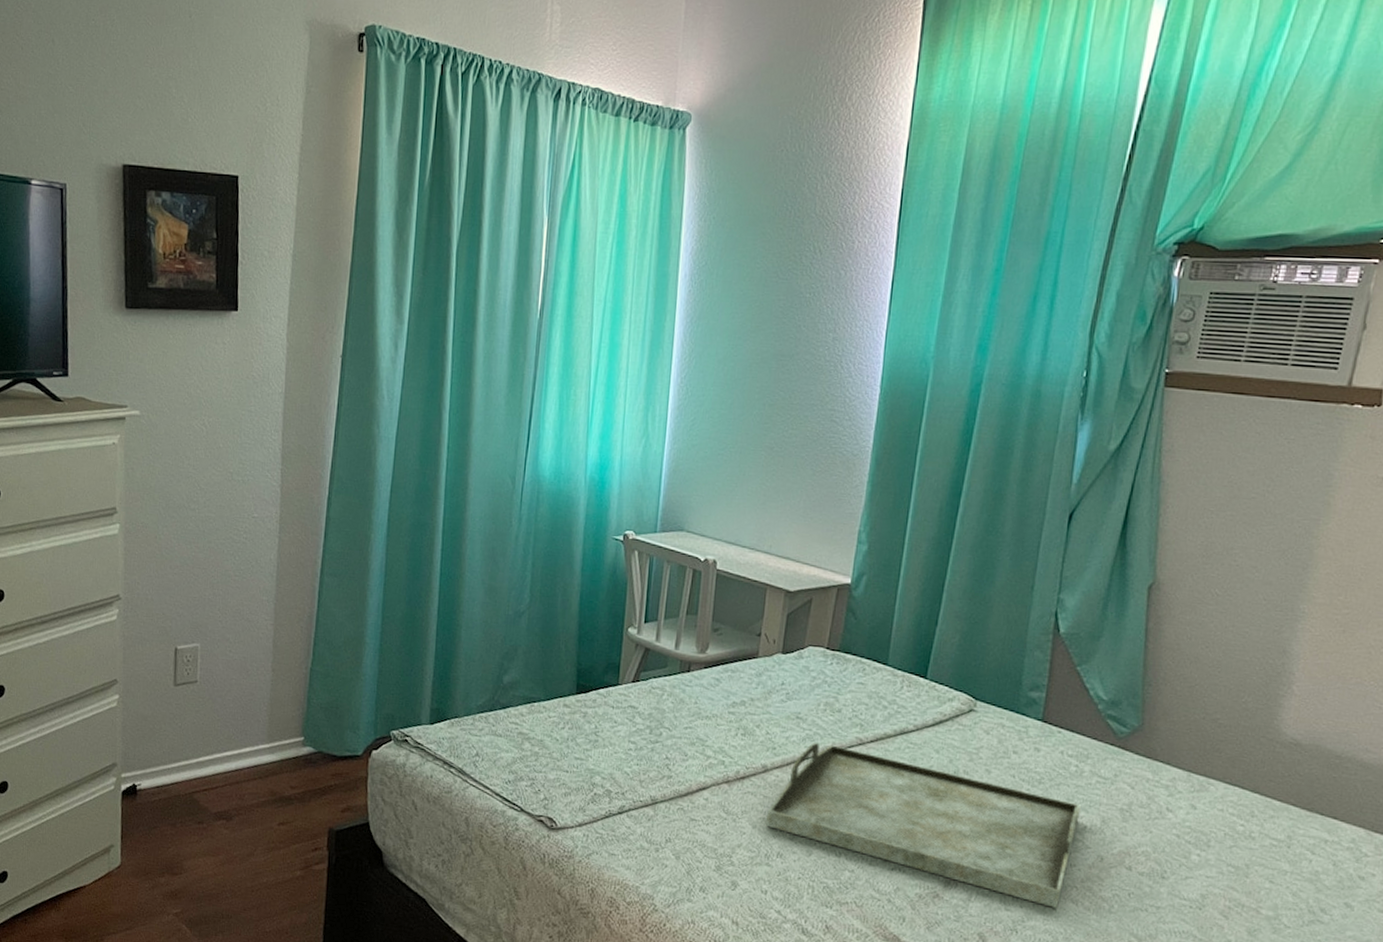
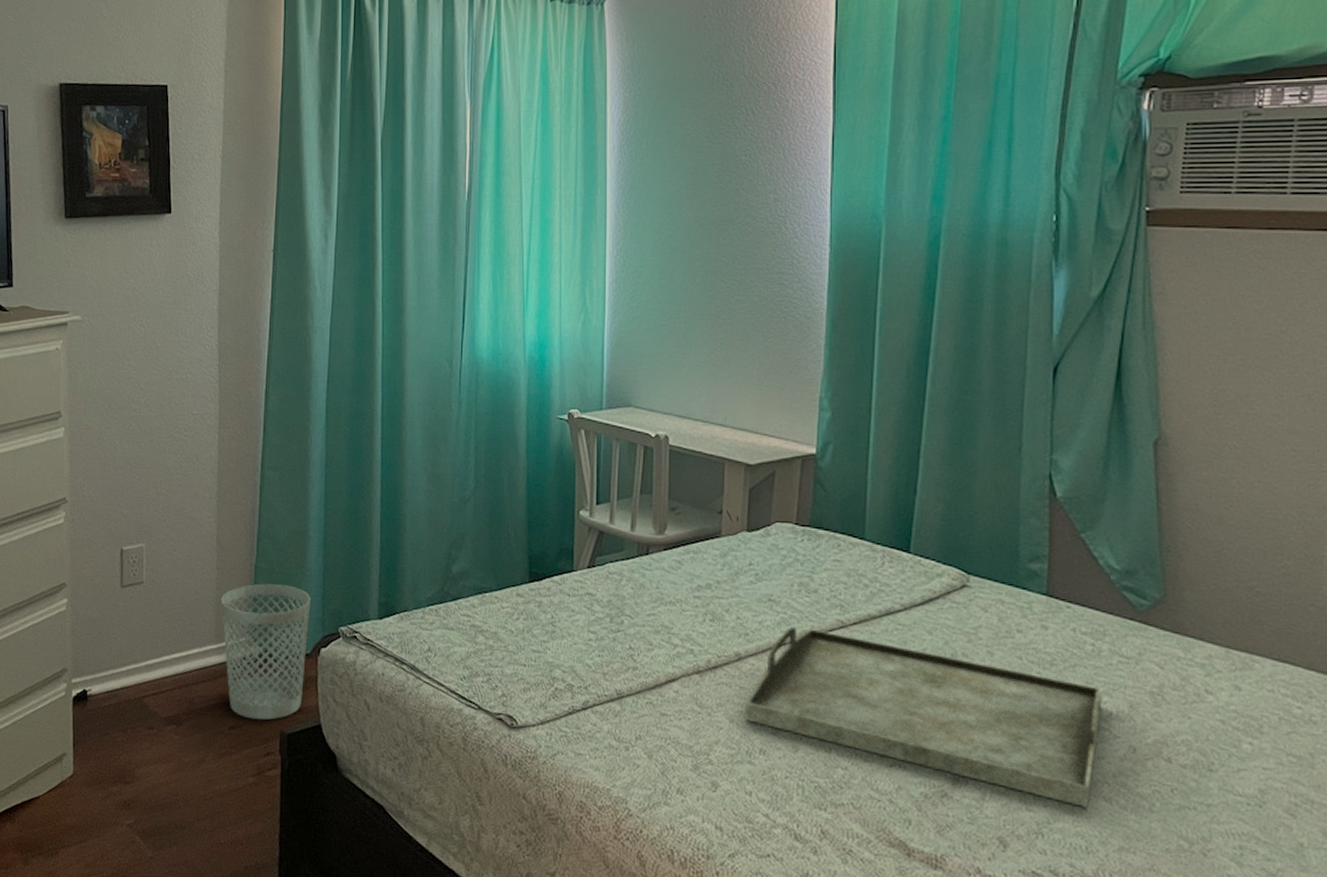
wastebasket: none [274,686,364,817] -> present [220,583,311,720]

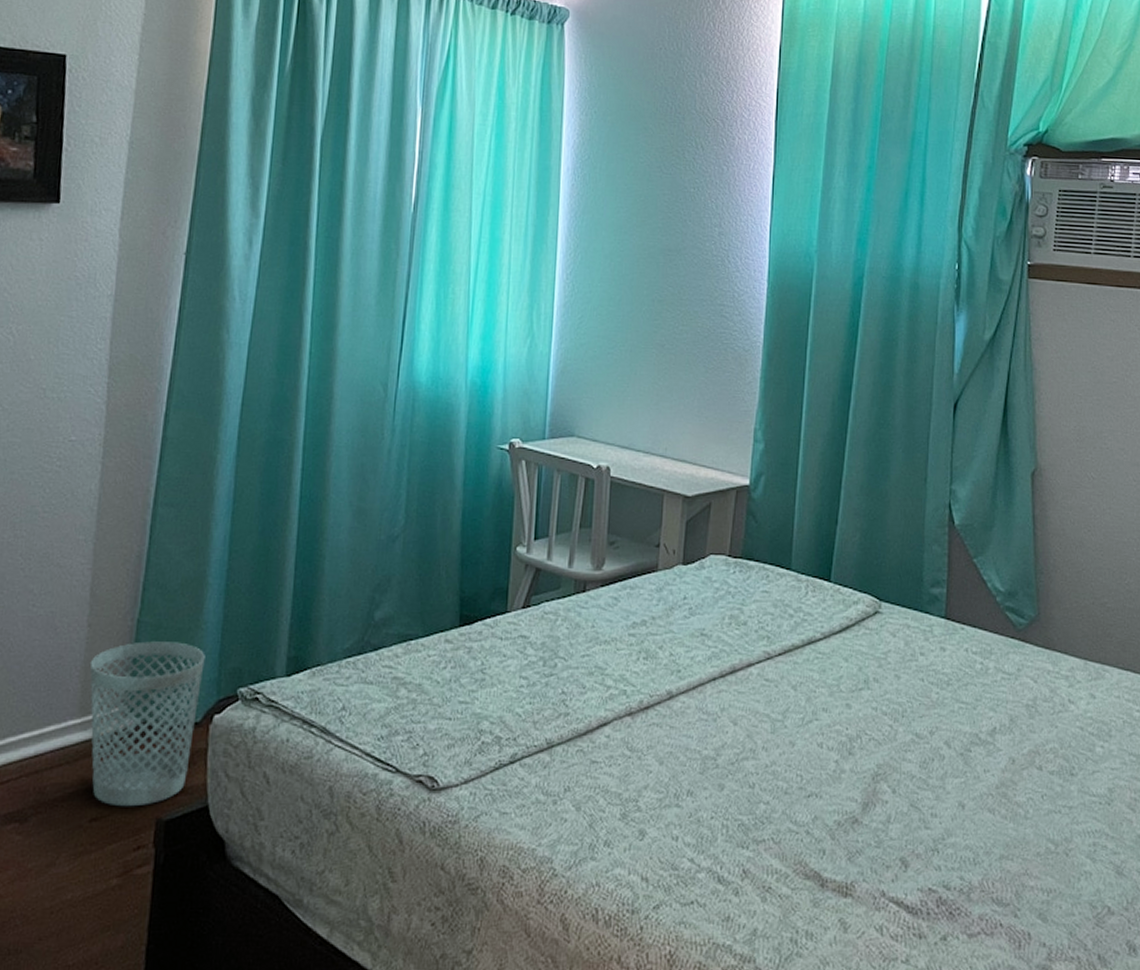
serving tray: present [745,626,1102,807] -> none [674,660,989,820]

